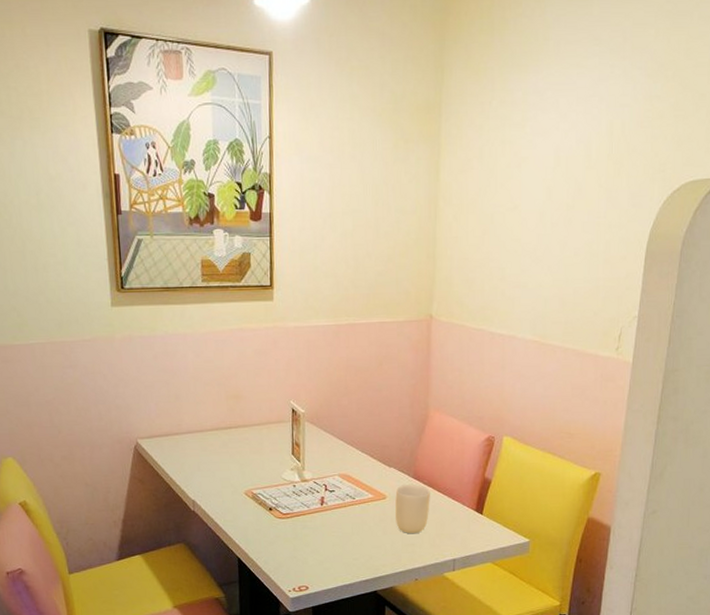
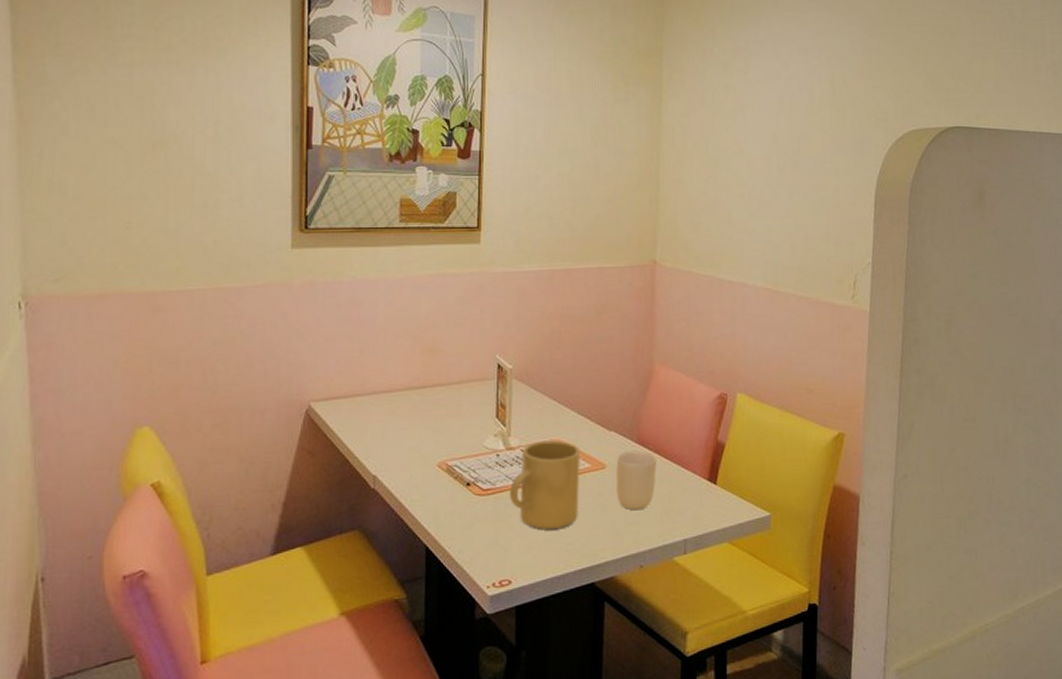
cup: none [304,474,364,547] -> present [509,440,580,529]

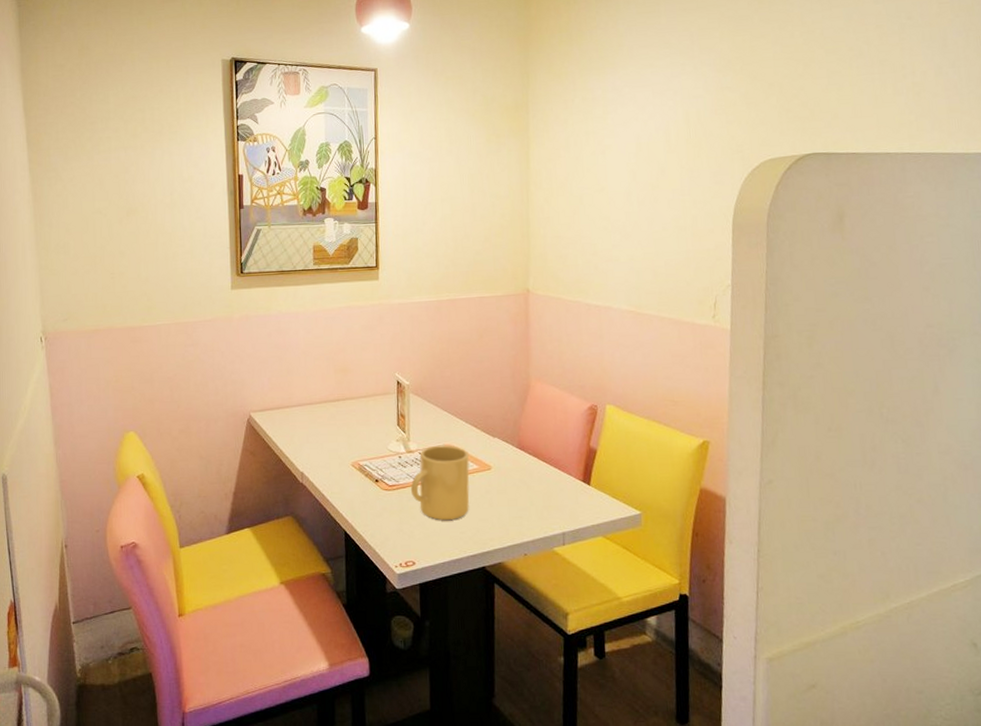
cup: present [615,450,657,511] -> none [500,454,536,506]

